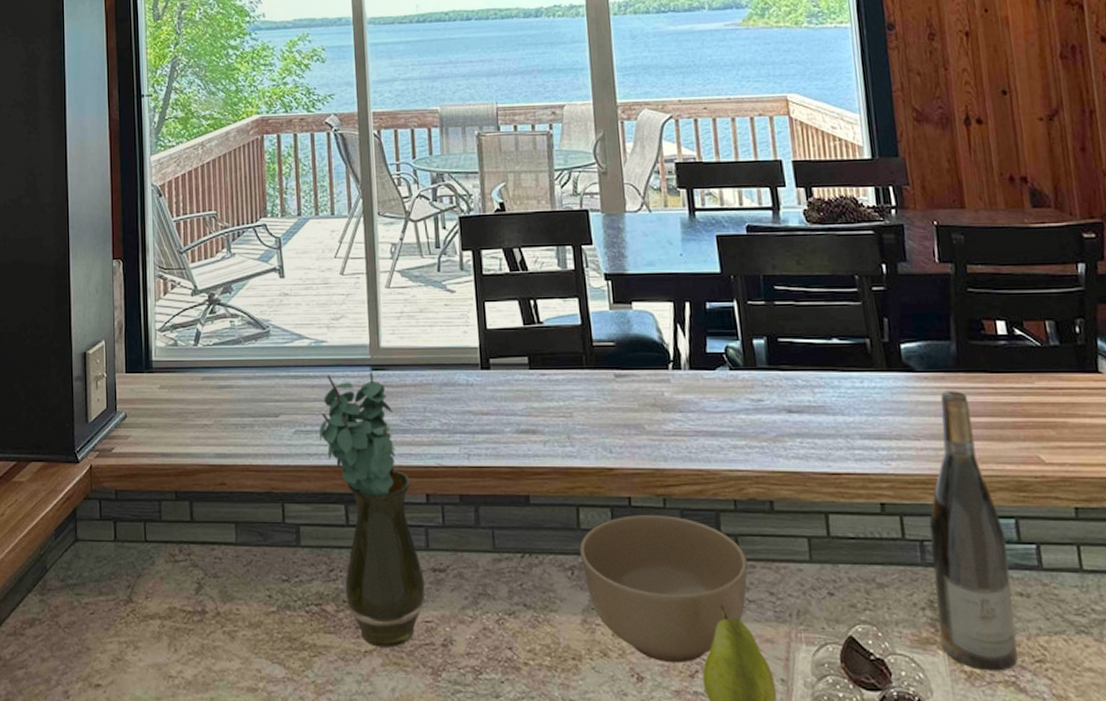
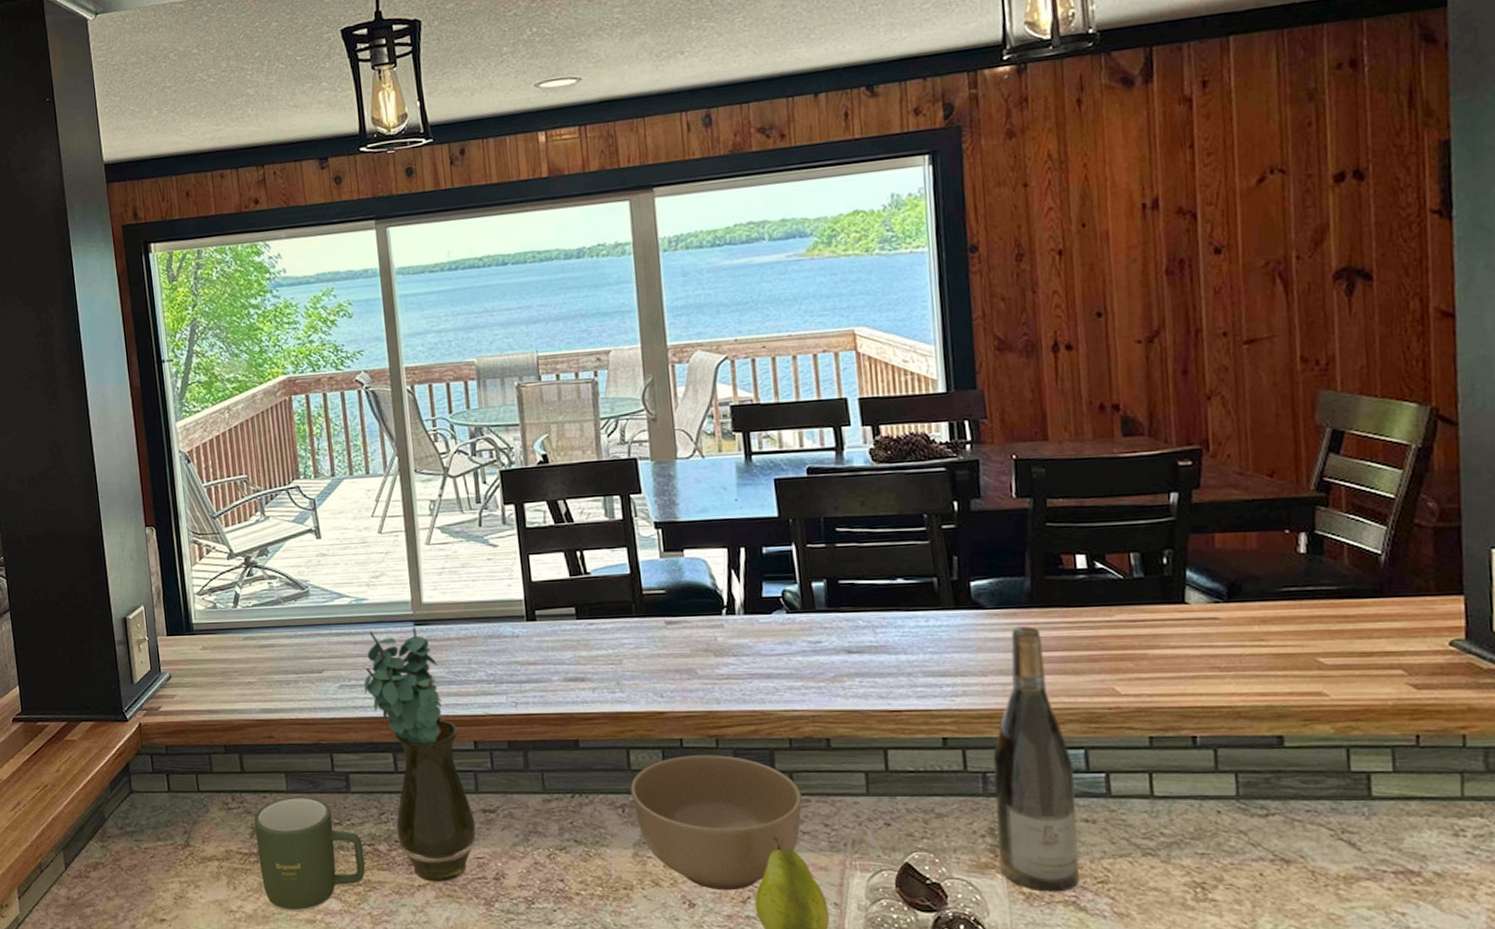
mug: none [200,549,312,679] -> present [253,796,366,912]

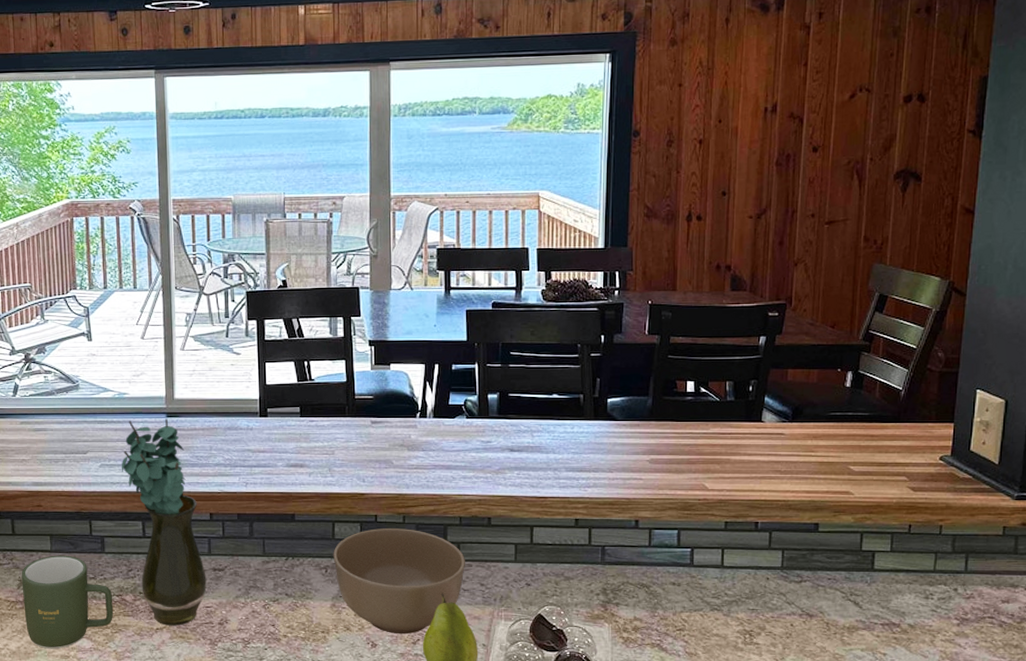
wine bottle: present [992,626,1080,892] -> none [607,435,669,637]

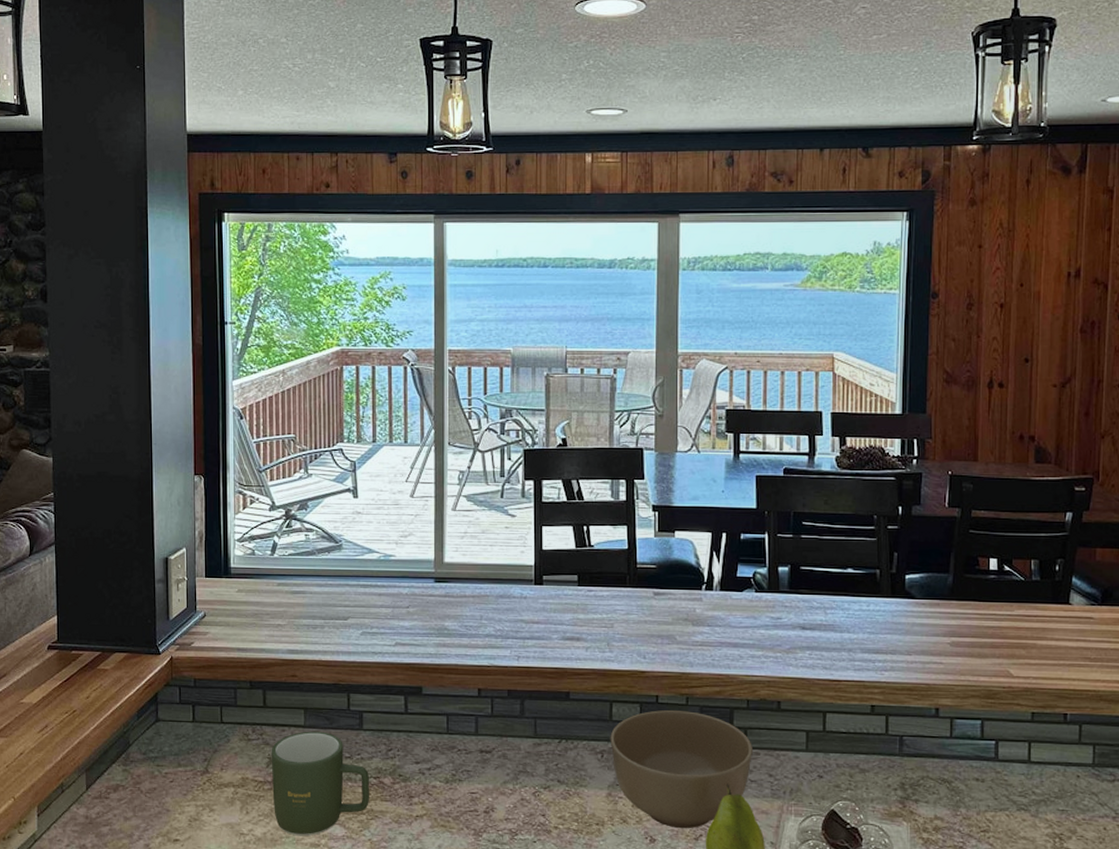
vase: present [121,418,207,626] -> none [384,583,472,813]

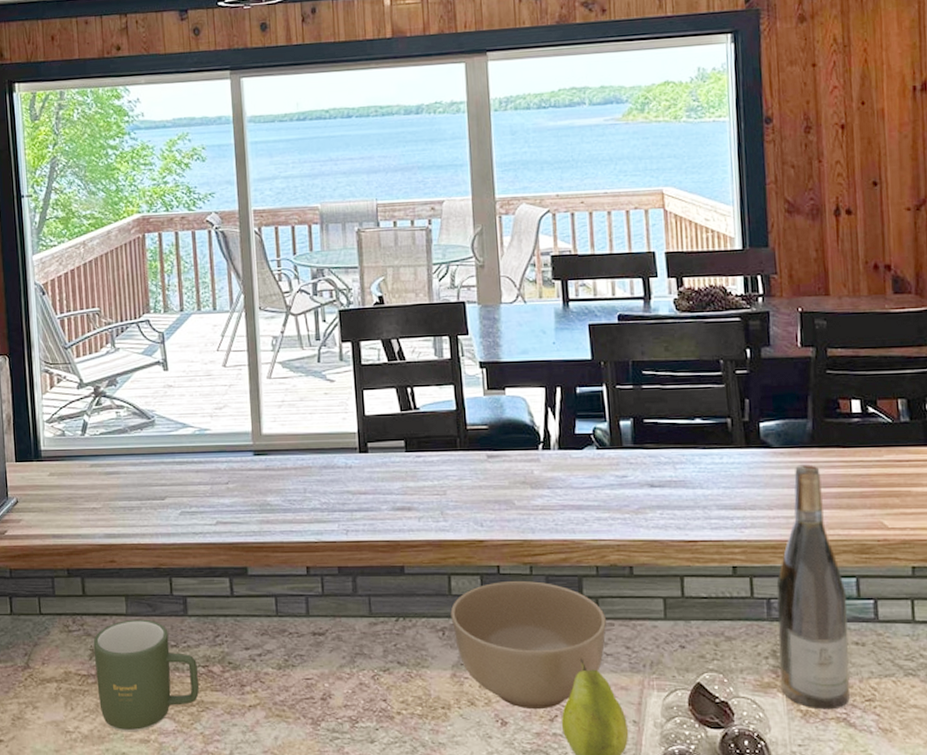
wine bottle: none [906,615,972,839] -> present [776,464,850,710]

